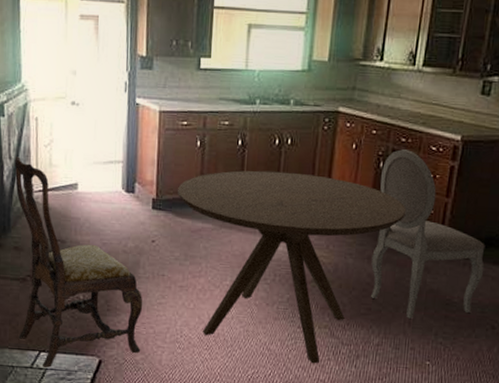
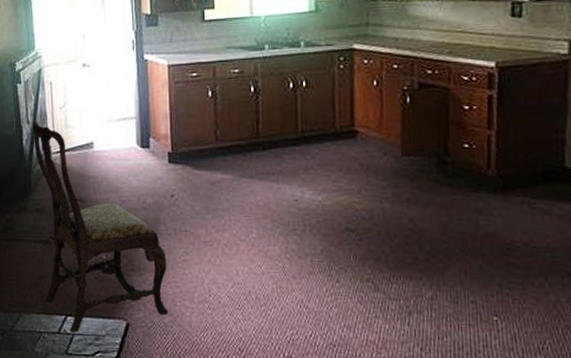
dining table: present [178,170,407,364] -> none [193,115,444,323]
dining chair: present [370,149,485,319] -> none [409,82,548,267]

